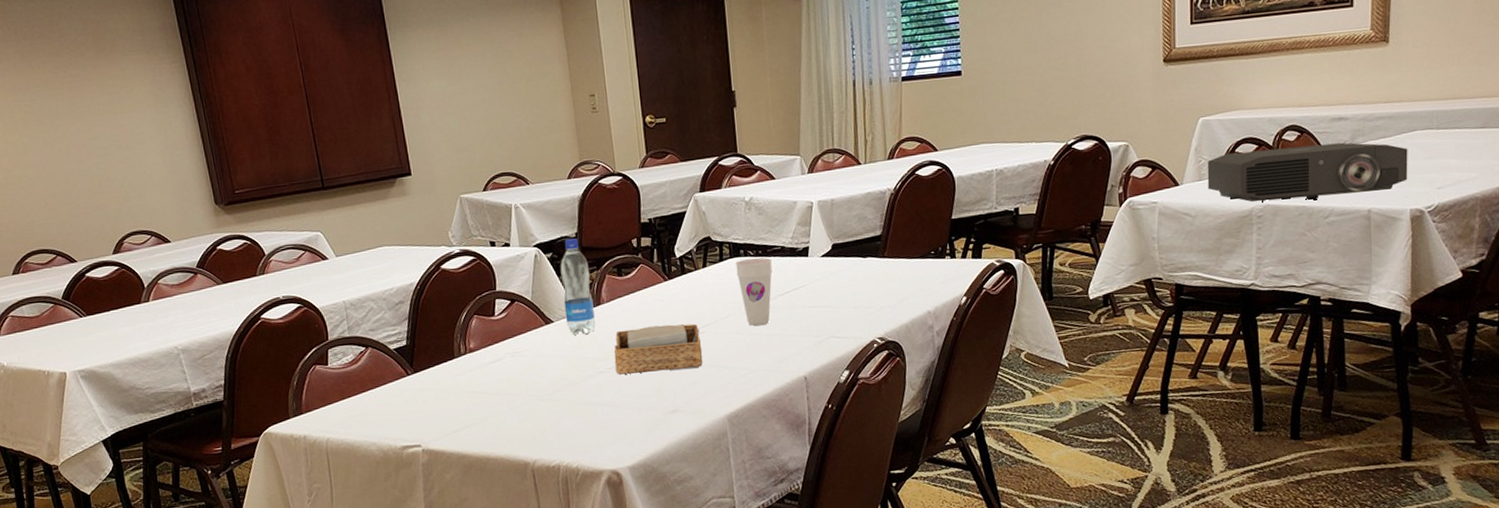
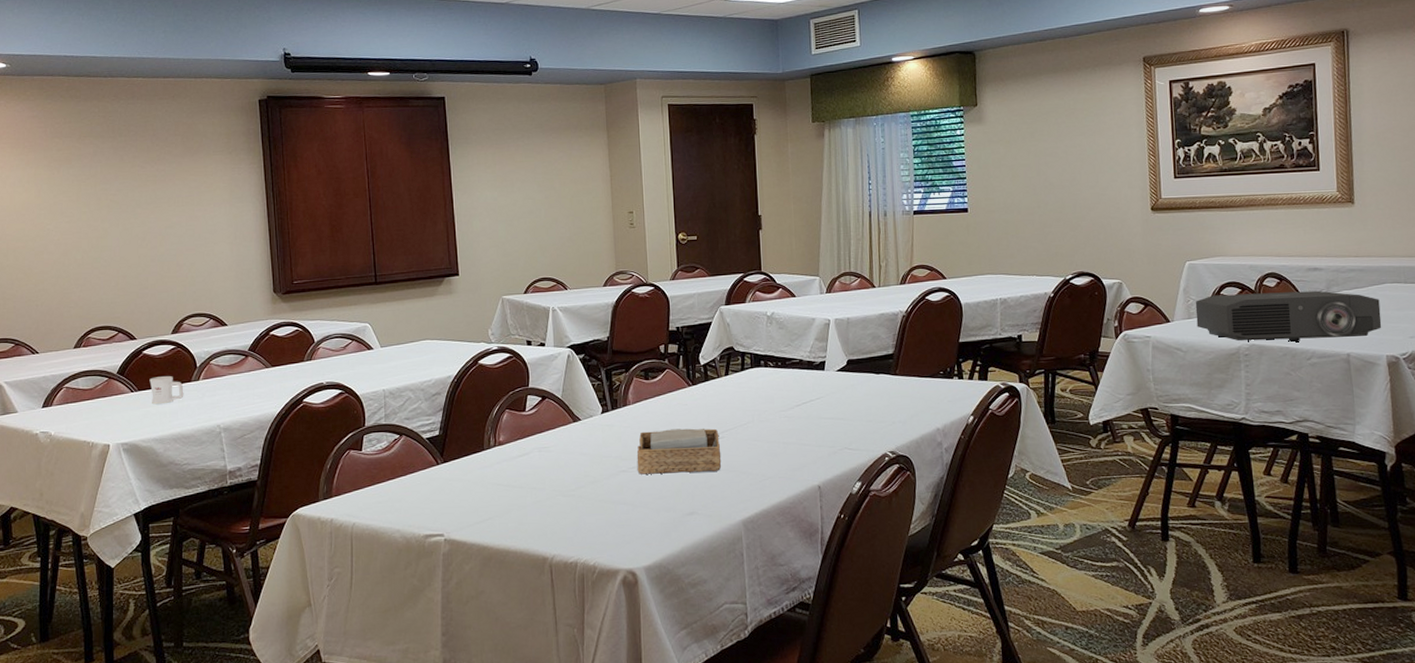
mug: none [97,298,136,329] -> present [149,376,184,405]
bottle: present [560,238,596,336] -> none [591,341,621,435]
cup: present [735,257,772,326] -> none [756,369,790,434]

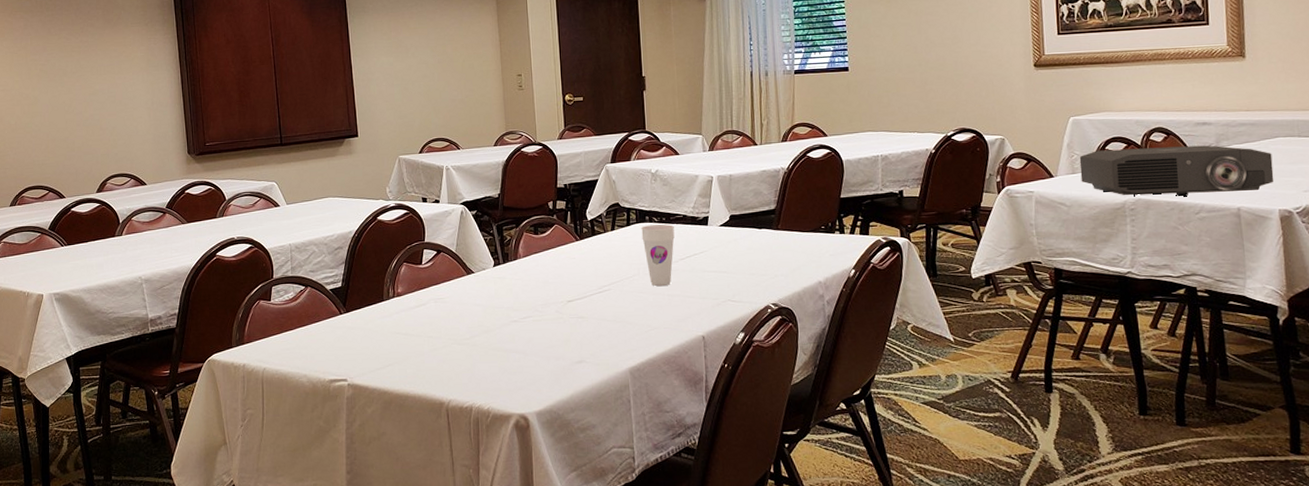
mug: present [149,376,184,405] -> none [77,232,109,258]
napkin holder: present [636,428,722,475] -> none [527,281,609,325]
cup: none [756,369,790,434] -> present [641,224,675,287]

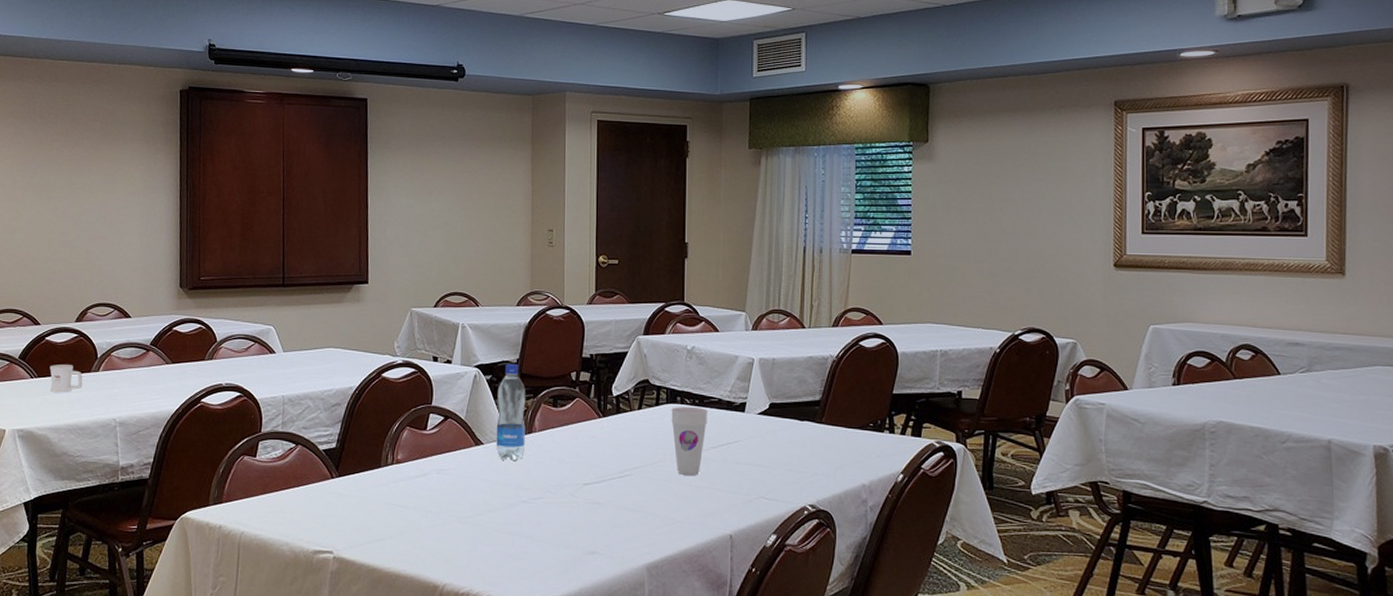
mug: none [77,232,109,258] -> present [49,364,83,393]
bottle: none [483,198,512,287] -> present [496,363,526,462]
projector: present [1079,145,1274,196] -> none [1157,364,1370,422]

